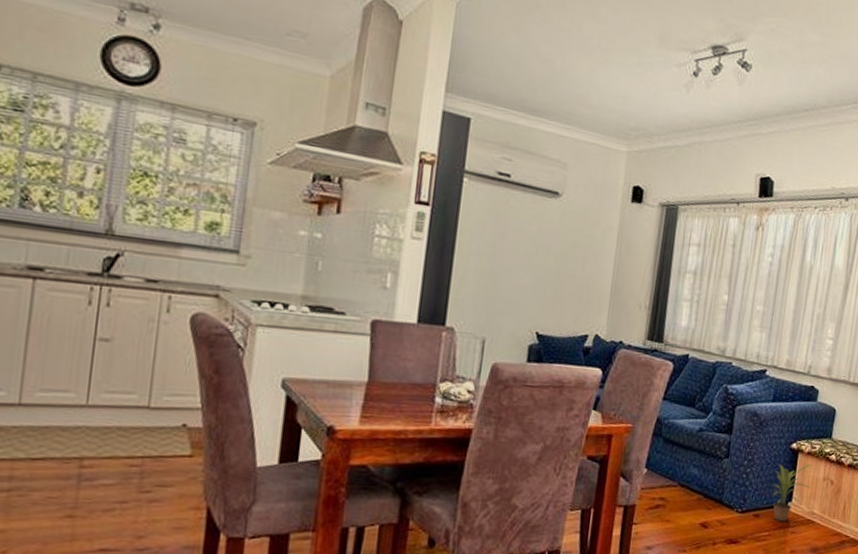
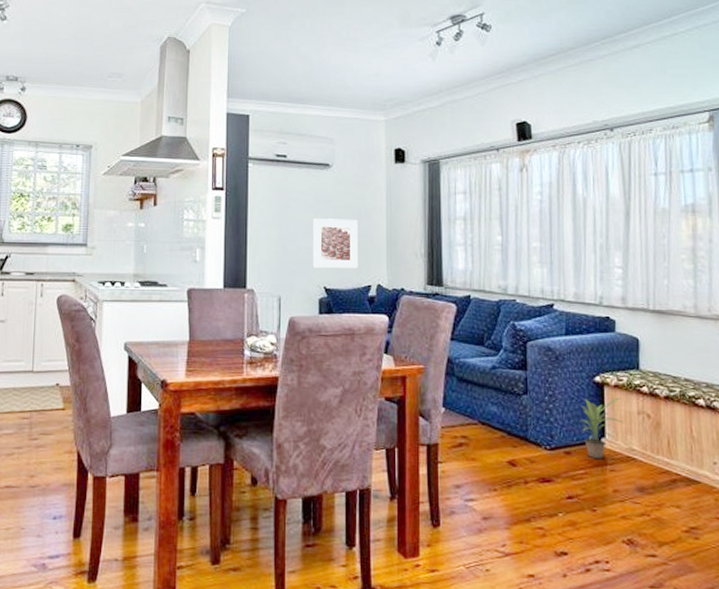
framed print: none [525,253,583,315] -> present [312,218,358,269]

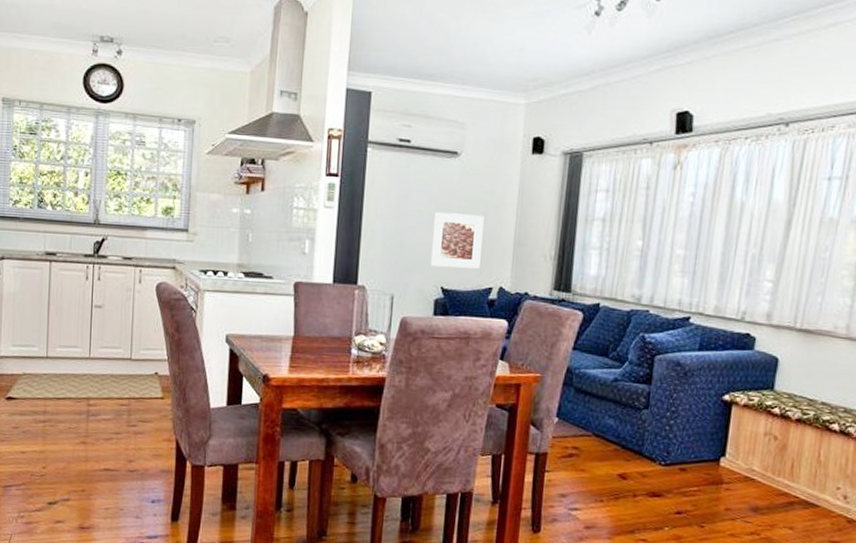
potted plant: present [580,398,624,459] -> none [701,417,749,478]

